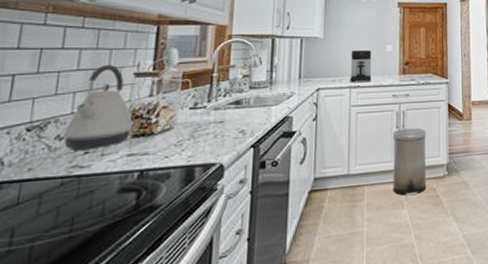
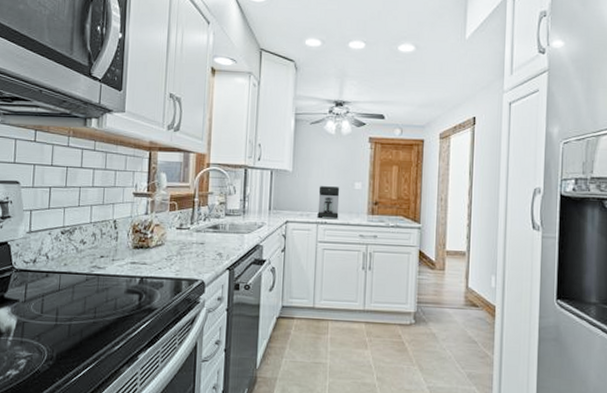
kettle: present [62,64,134,150] -> none [85,183,135,255]
pedal bin: present [393,128,426,196] -> none [356,270,394,338]

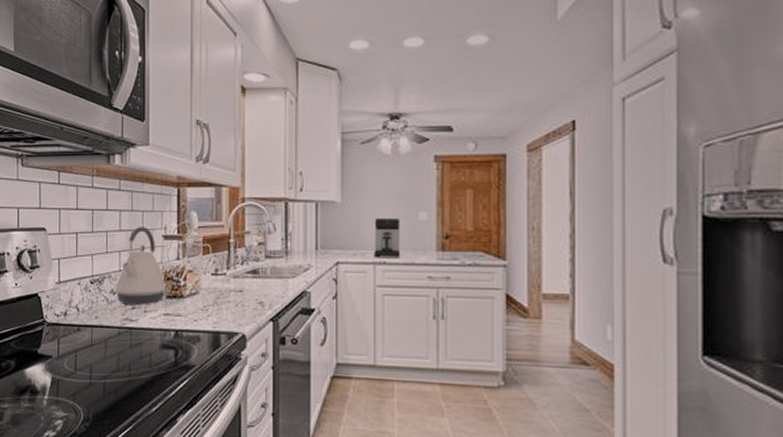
kettle: none [85,183,135,255] -> present [115,226,167,305]

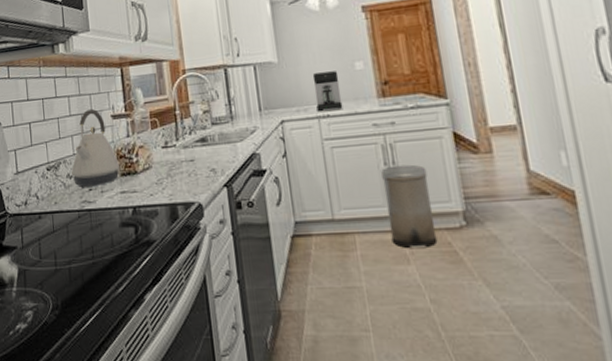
pedal bin: none [429,320,474,404] -> present [381,164,438,249]

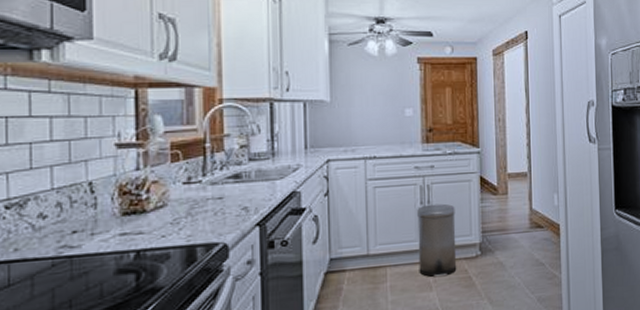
kettle: present [71,108,120,187] -> none [45,134,123,229]
coffee maker: present [312,71,343,112] -> none [364,115,390,154]

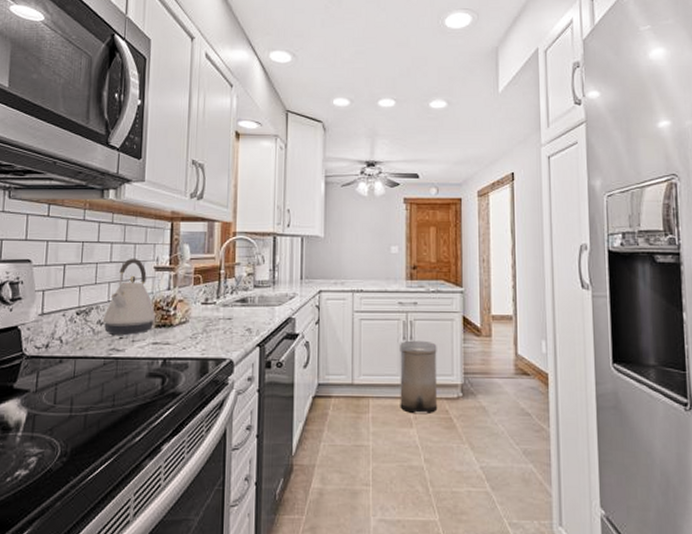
kettle: none [45,134,123,229] -> present [102,258,156,335]

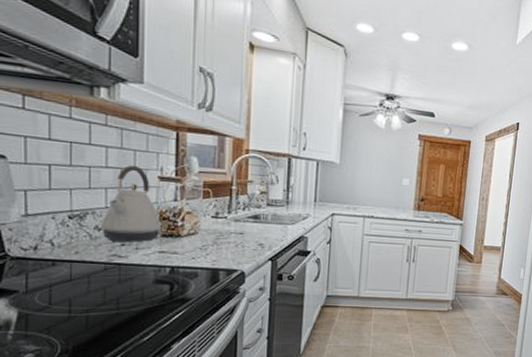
pedal bin: present [400,340,438,415] -> none [399,262,435,323]

